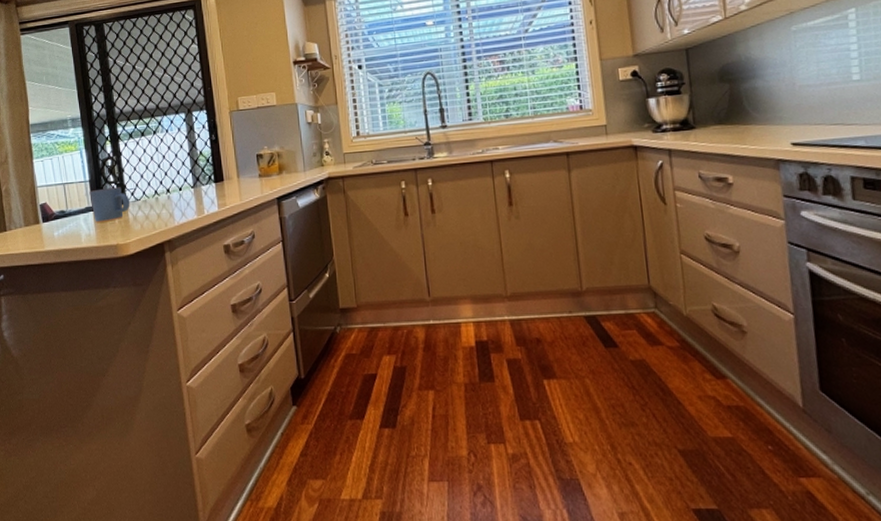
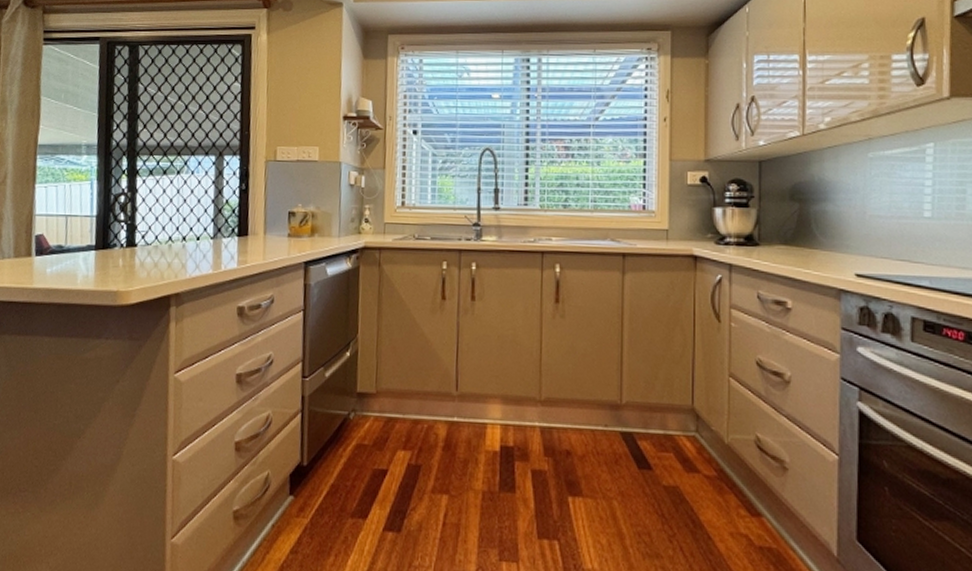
mug: present [89,187,130,223] -> none [94,226,140,265]

